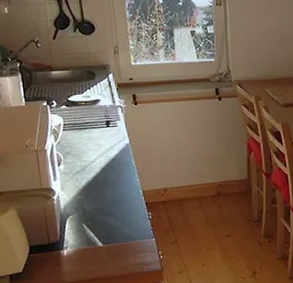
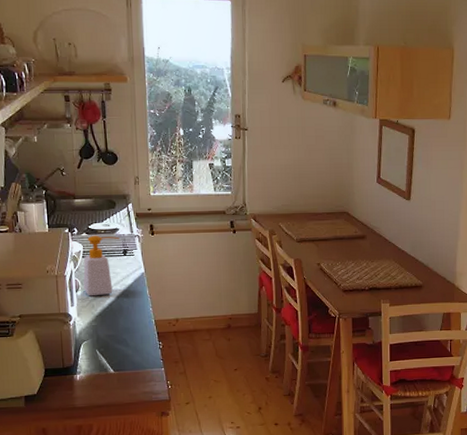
soap bottle: none [64,107,101,170] -> present [83,235,120,297]

